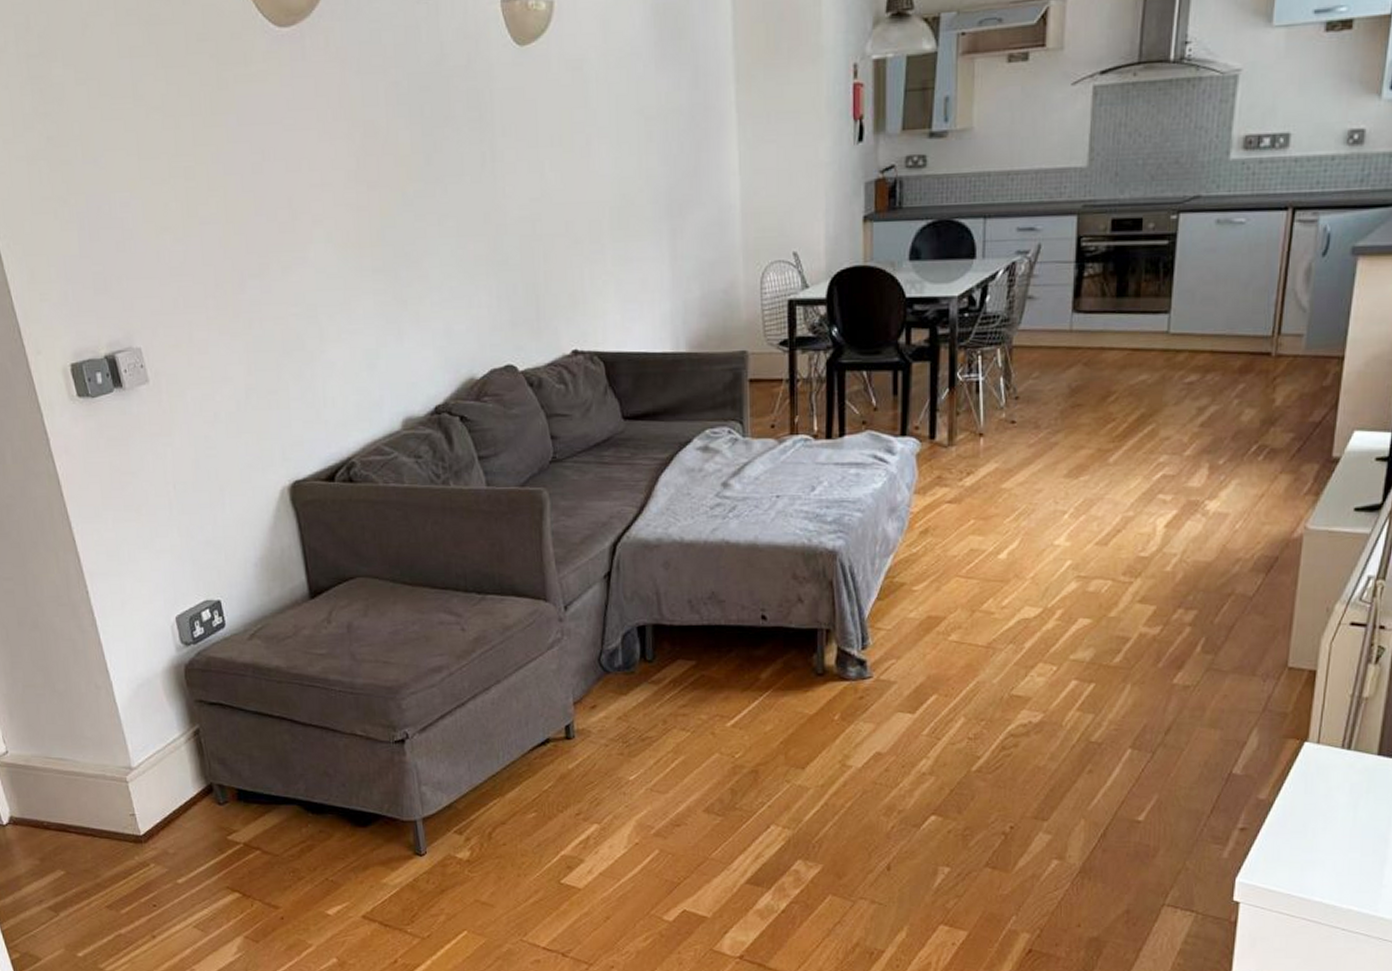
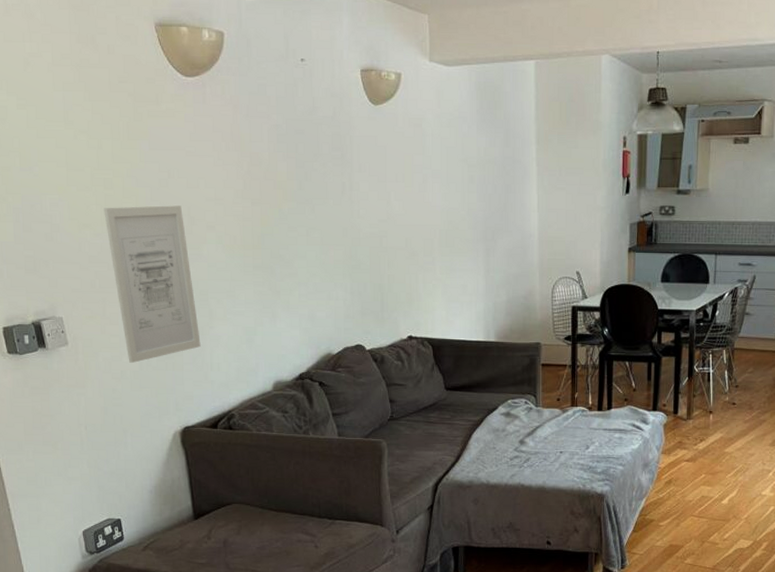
wall art: none [185,196,311,402] -> present [104,205,201,363]

